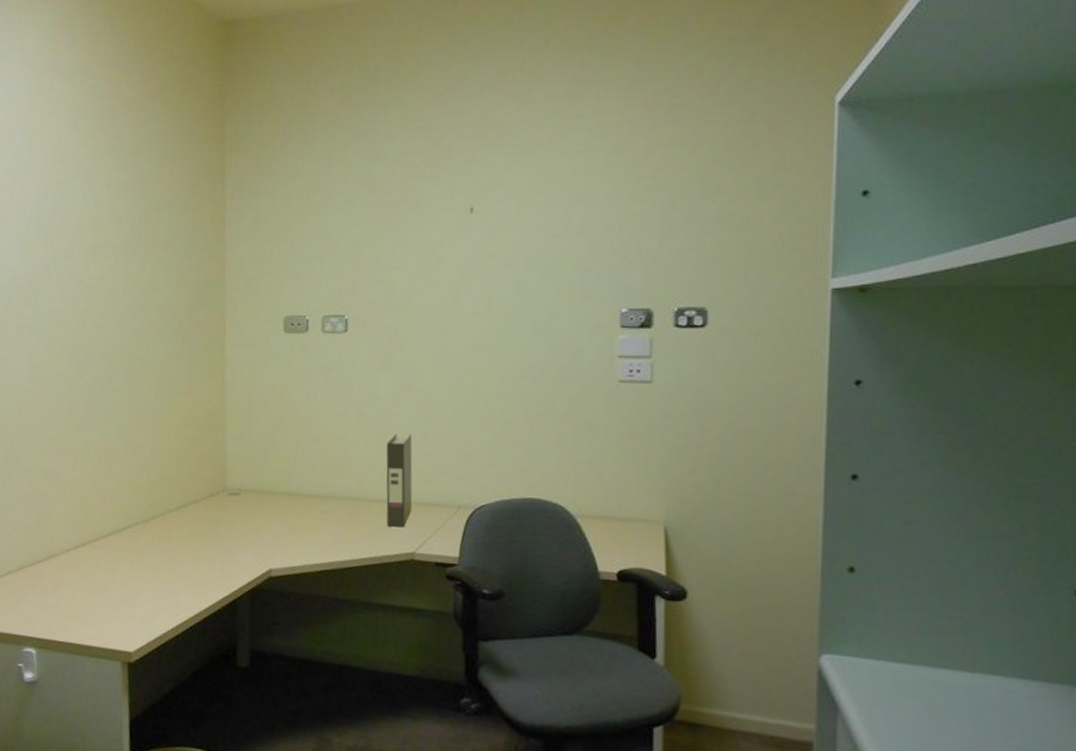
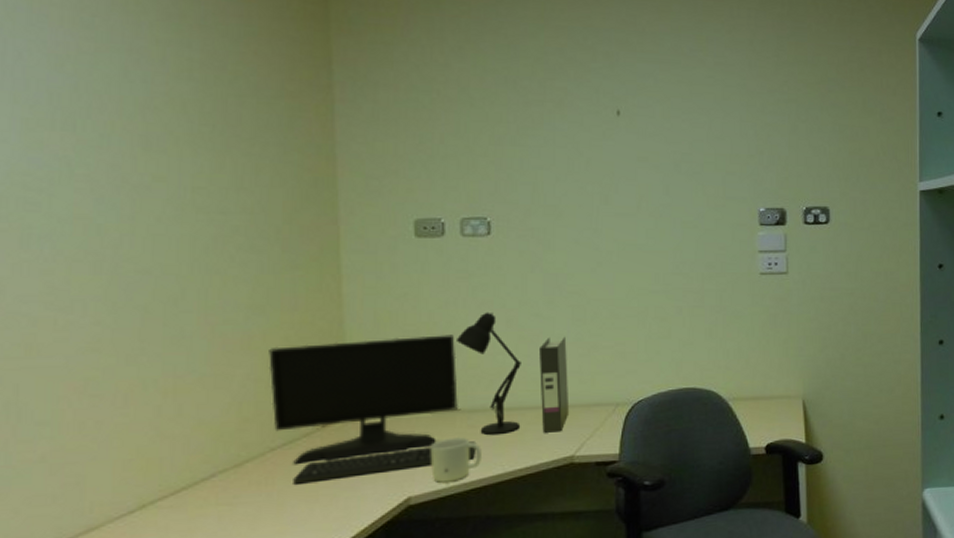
computer monitor: none [170,423,314,527] -> present [268,334,458,465]
computer keyboard: none [184,525,328,544] -> present [293,441,477,484]
mug: none [288,520,332,561] -> present [430,437,481,483]
desk lamp: none [315,405,370,523] -> present [457,312,521,436]

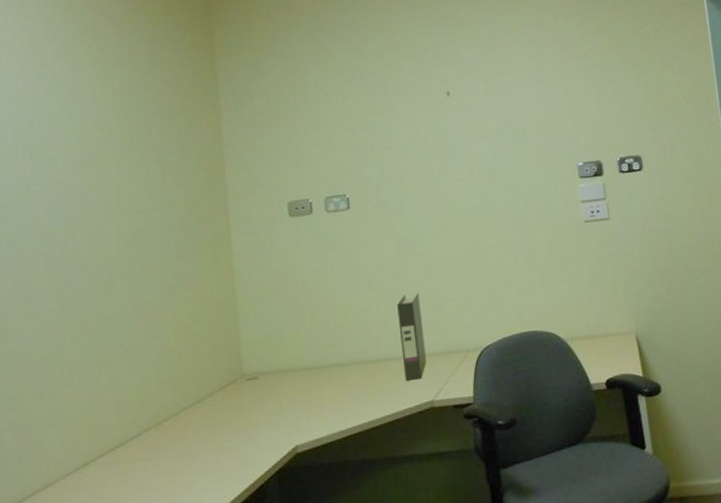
computer monitor: present [268,334,458,465] -> none [179,298,332,422]
computer keyboard: present [293,441,477,484] -> none [202,392,350,439]
mug: present [430,437,481,483] -> none [311,389,355,431]
desk lamp: present [457,312,521,436] -> none [328,276,386,386]

